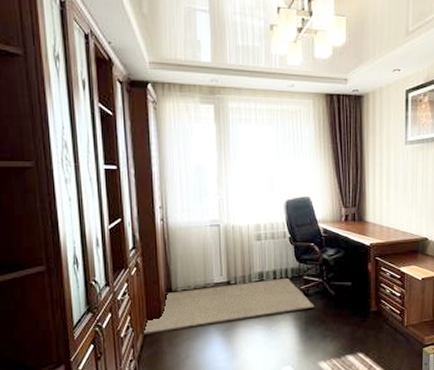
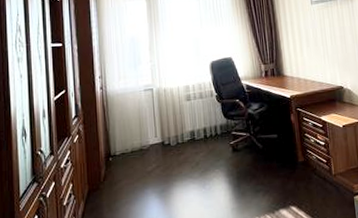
rug: present [141,277,316,335] -> none [83,134,246,203]

